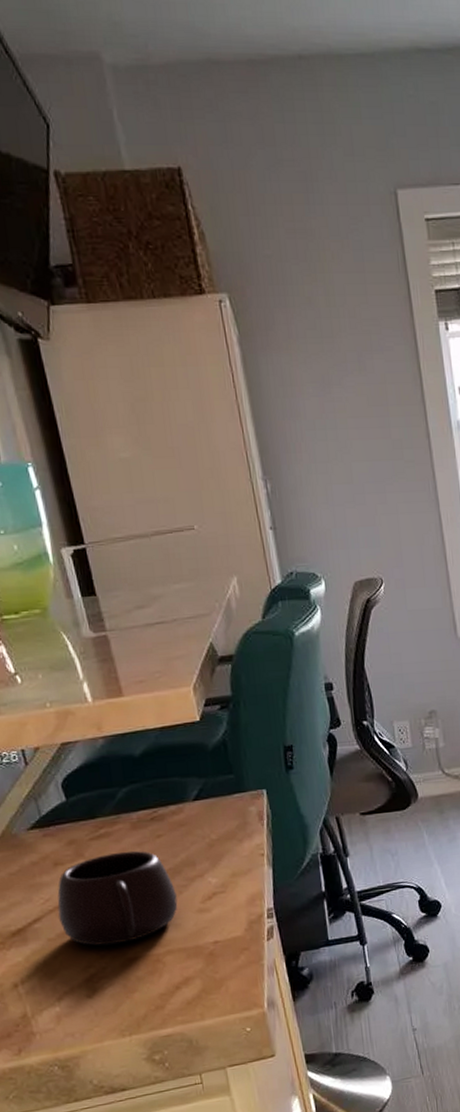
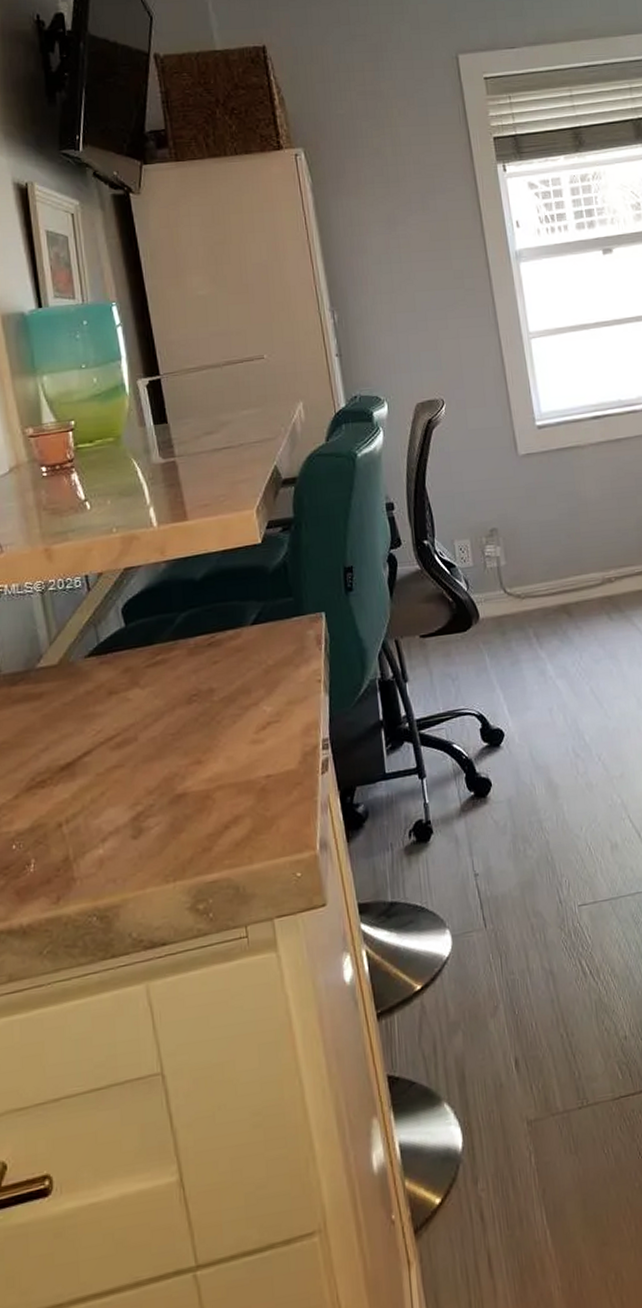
mug: present [57,850,178,946] -> none [109,678,231,781]

